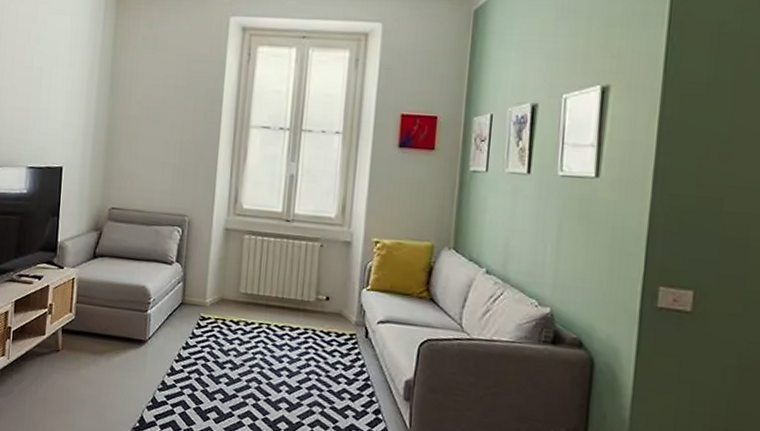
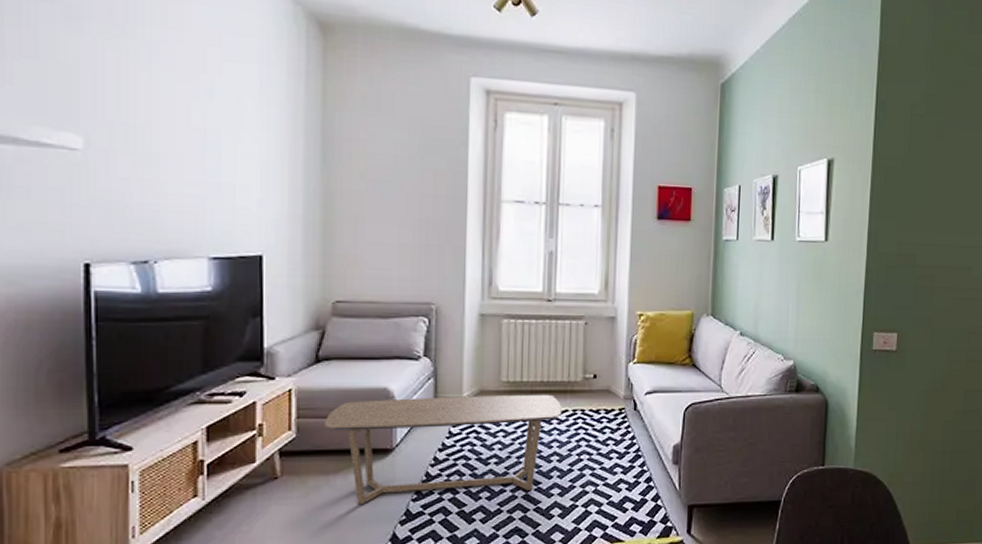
coffee table: none [95,294,295,400] -> present [324,394,563,505]

